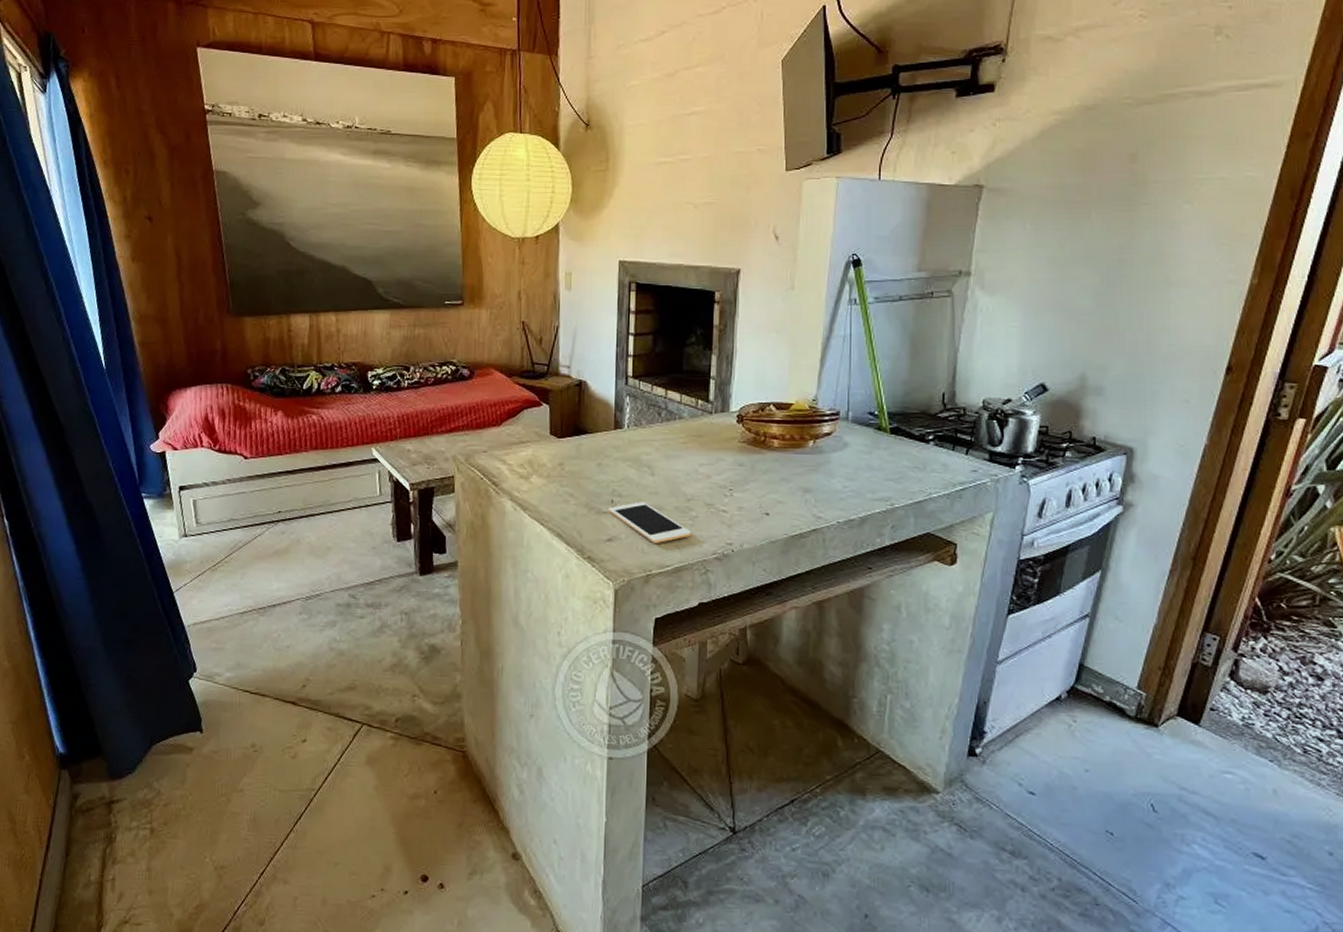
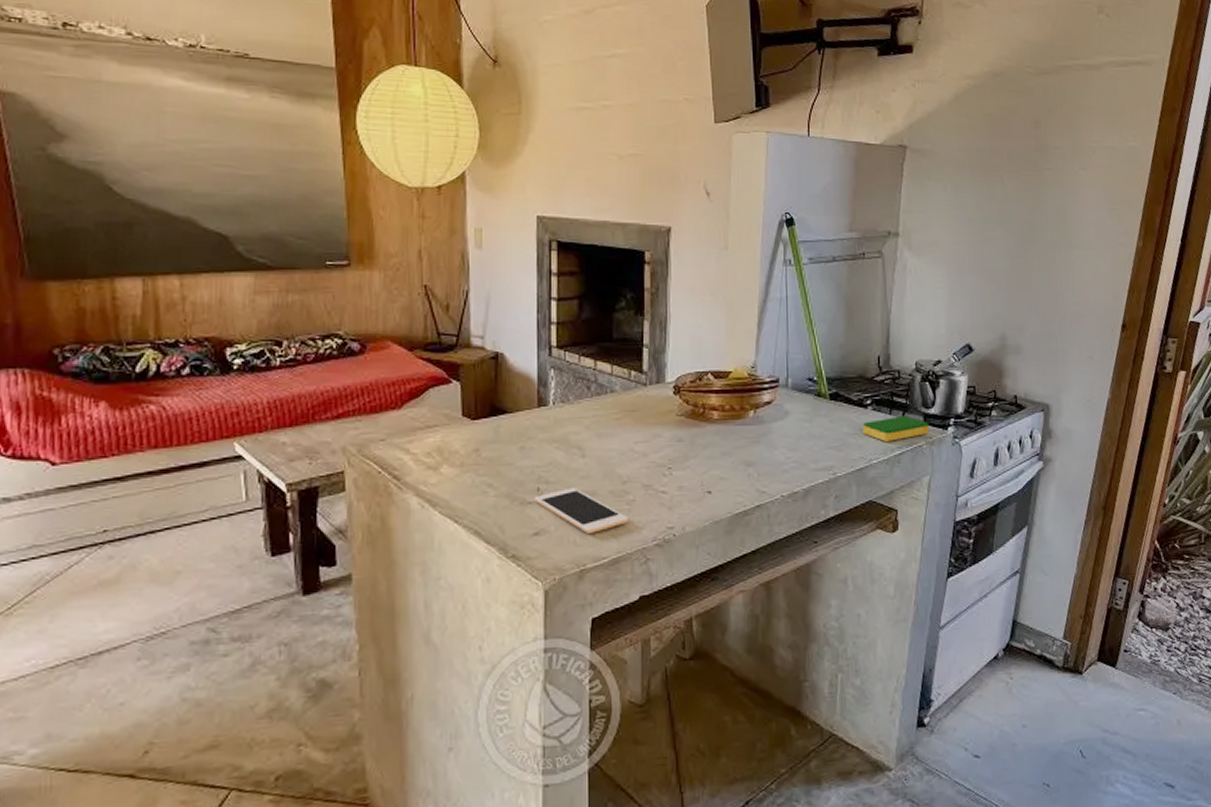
dish sponge: none [923,452,995,477] -> present [862,416,929,441]

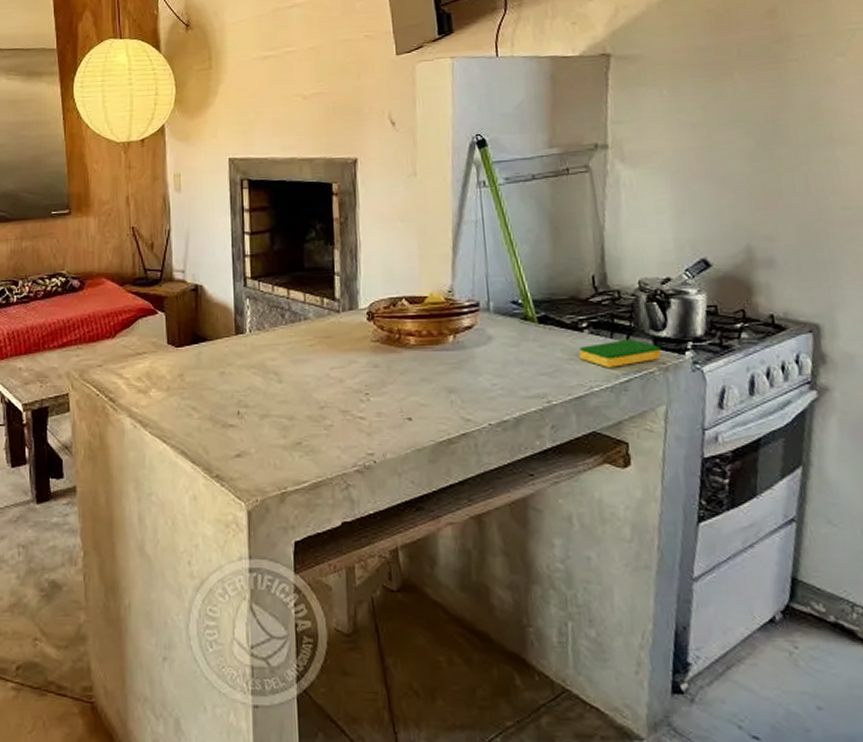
cell phone: present [534,487,629,533] -> none [235,411,327,457]

